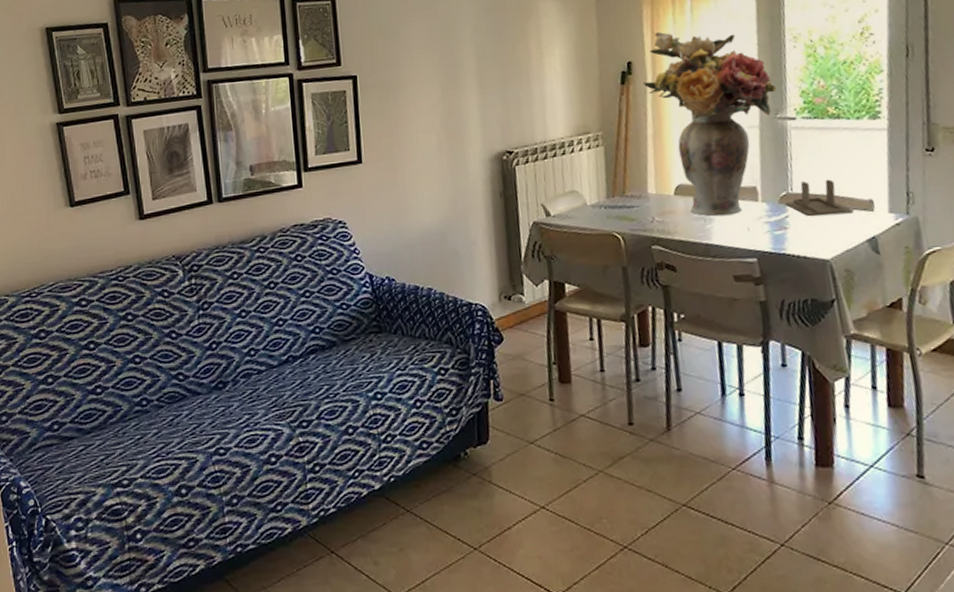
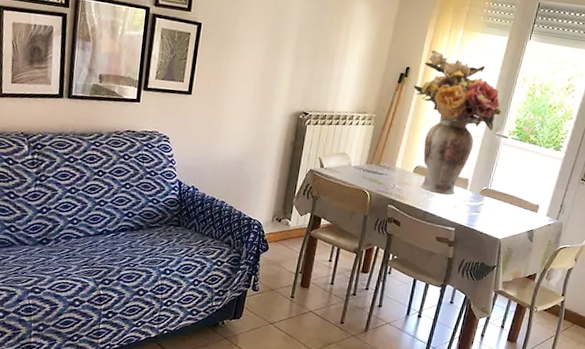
napkin holder: present [785,179,854,216] -> none [483,183,525,211]

